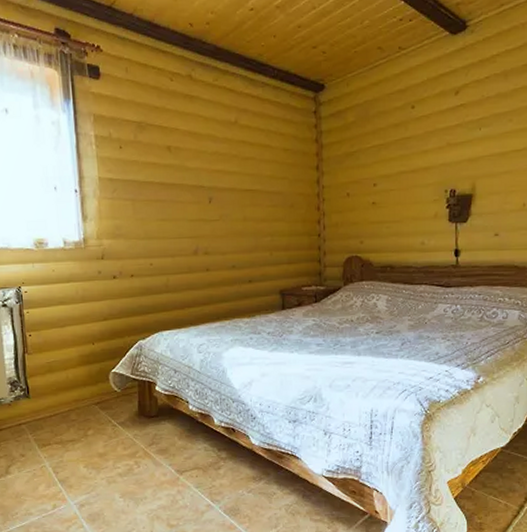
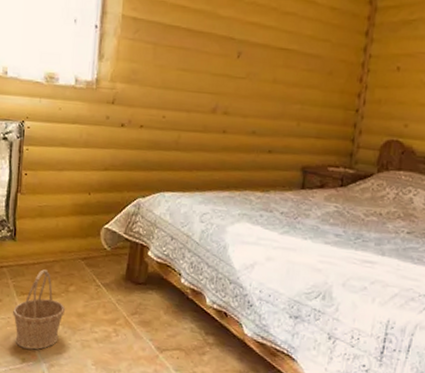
basket: none [36,420,87,495] -> present [12,269,66,350]

